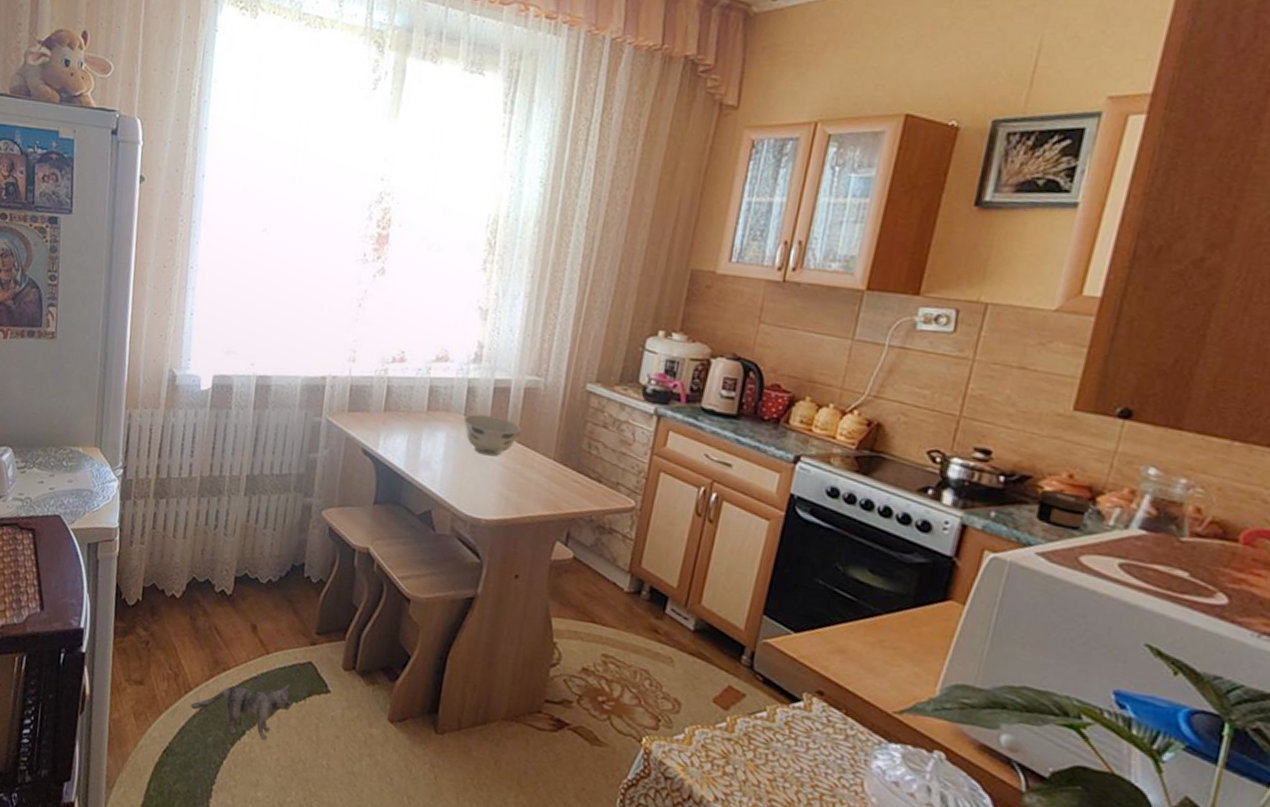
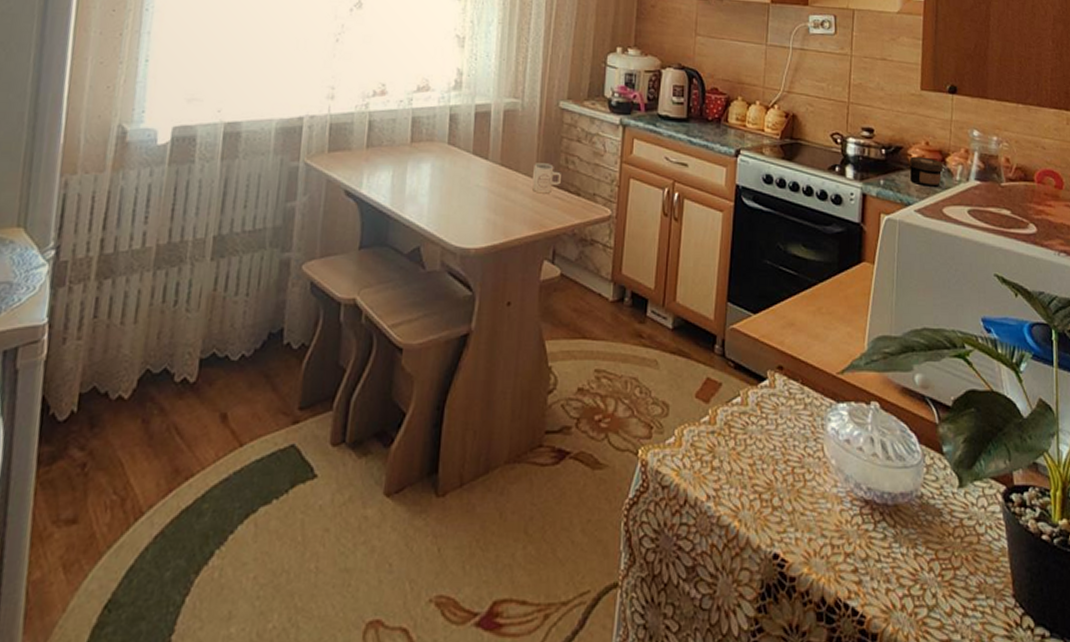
cat: present [190,683,292,740] -> none [142,477,271,560]
bowl: present [463,414,522,457] -> none [447,140,504,182]
mug: none [549,444,582,477] -> present [531,163,561,194]

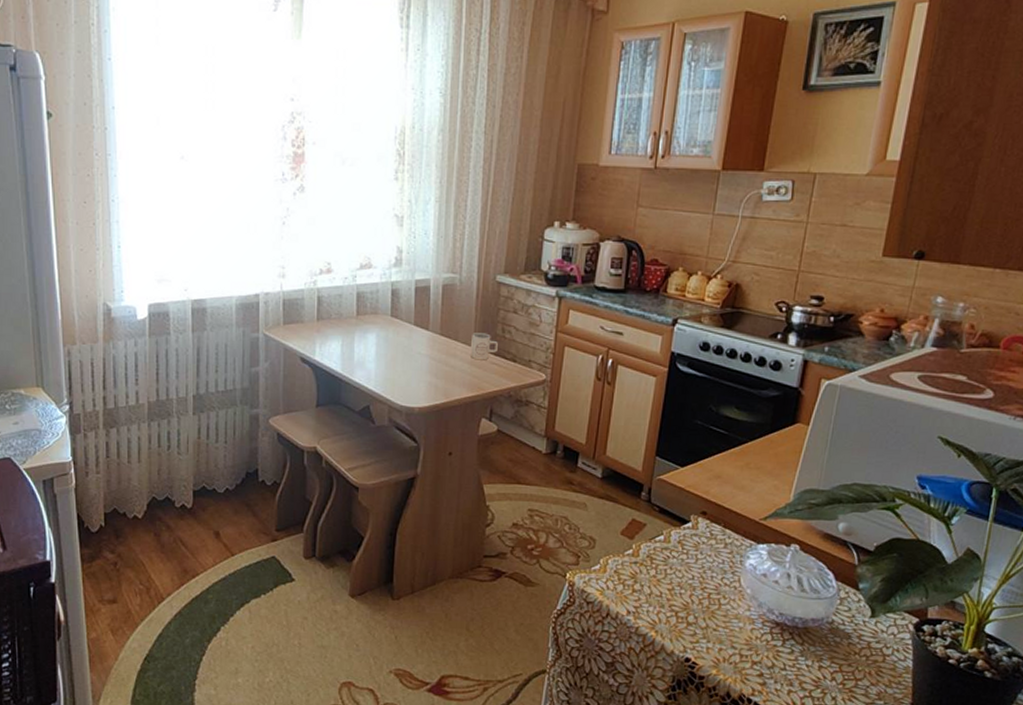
jar: present [909,156,943,188] -> none [858,323,897,354]

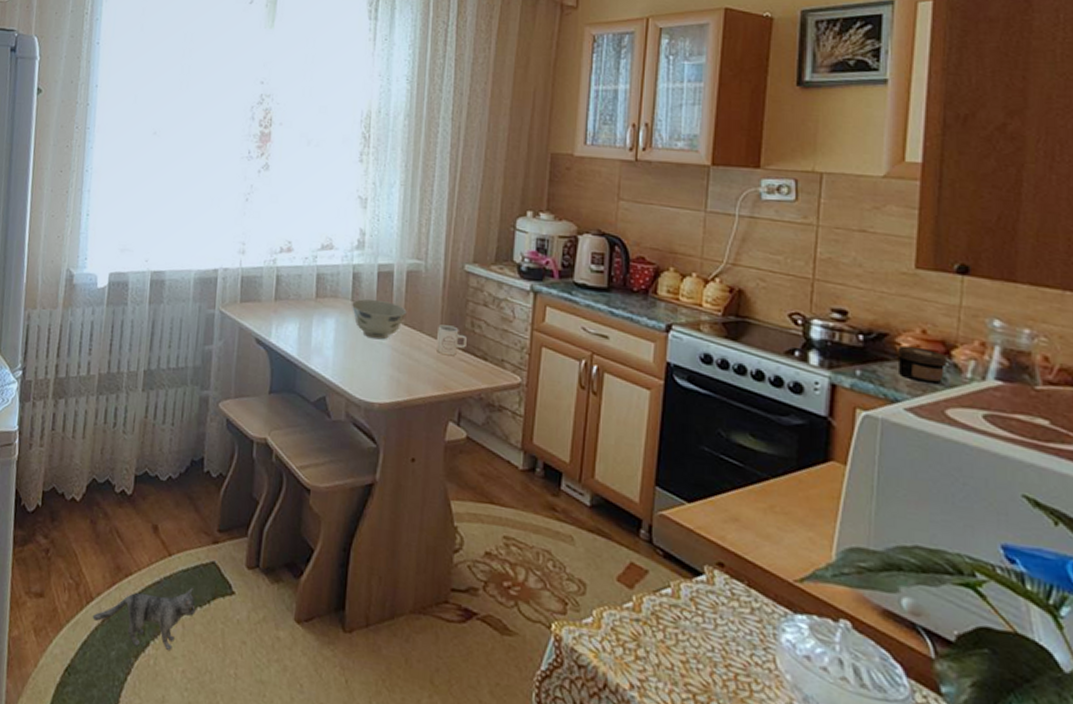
cat: none [165,579,260,632] -> present [92,587,196,650]
bowl: none [390,313,443,350] -> present [351,299,407,340]
jar: none [858,323,897,354] -> present [897,345,946,385]

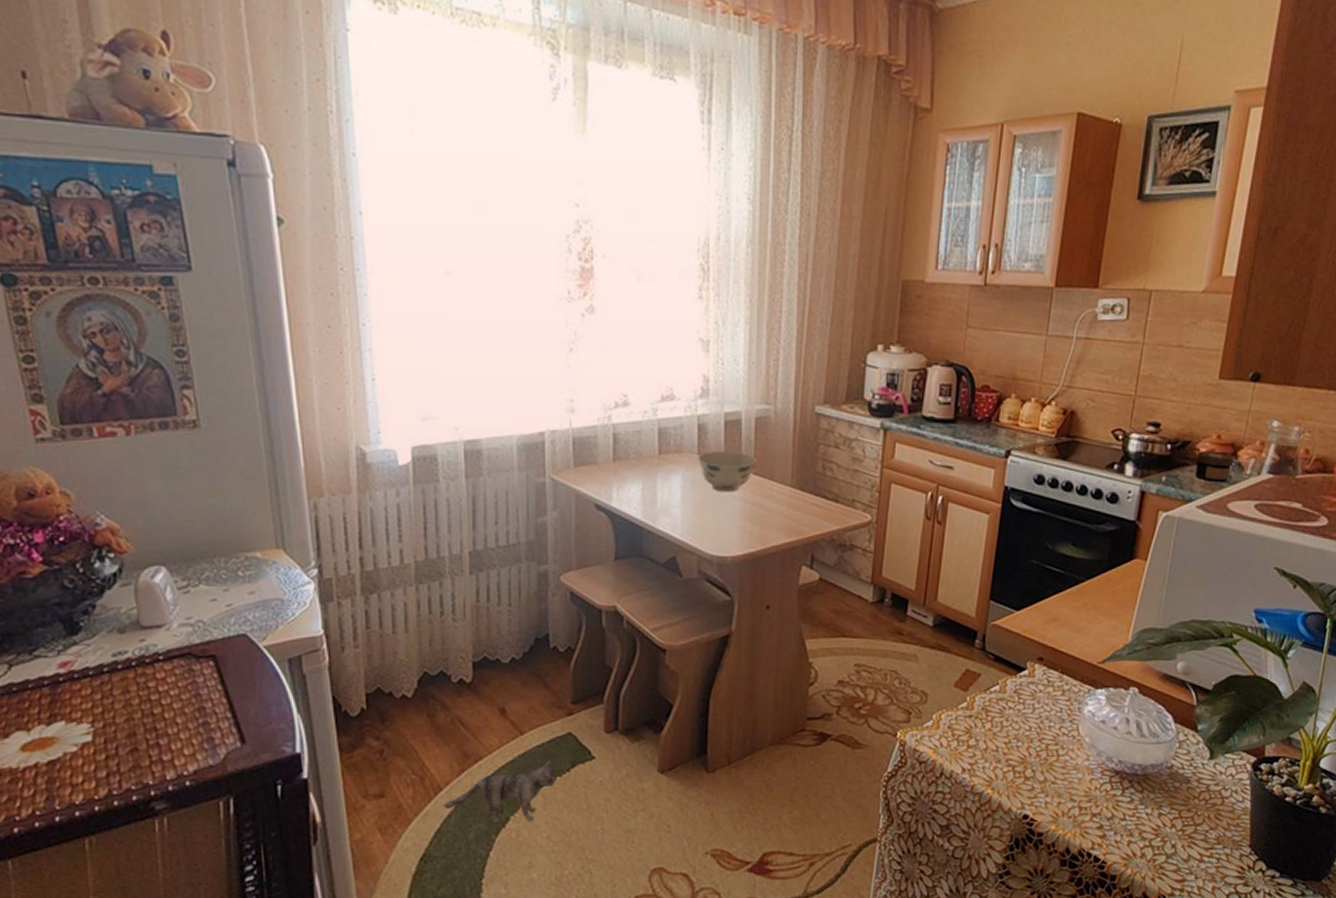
mug: present [435,325,467,356] -> none [787,471,818,501]

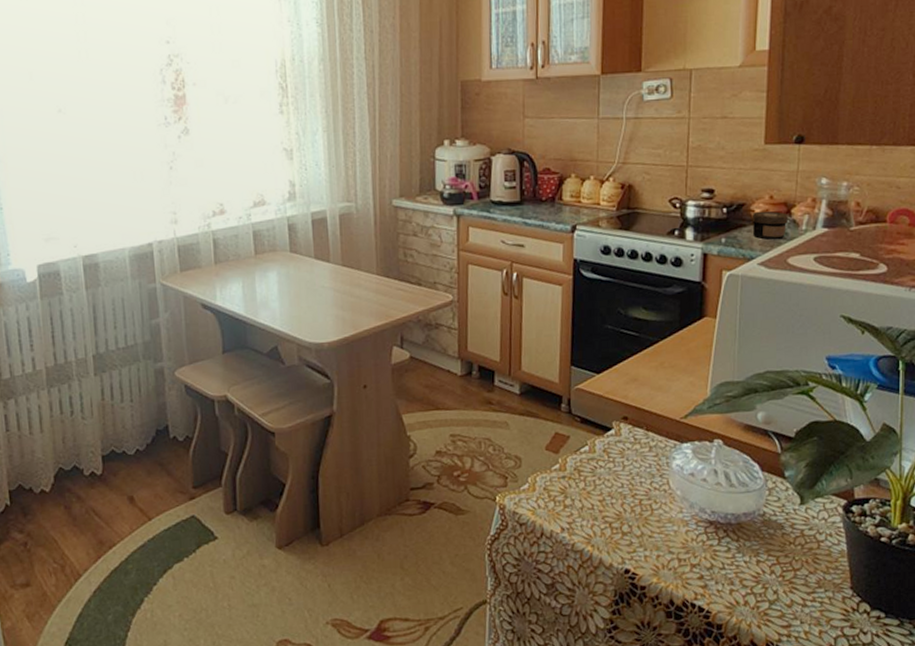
cat: present [443,759,555,824] -> none [83,542,183,606]
bowl: present [697,450,757,492] -> none [290,246,344,284]

